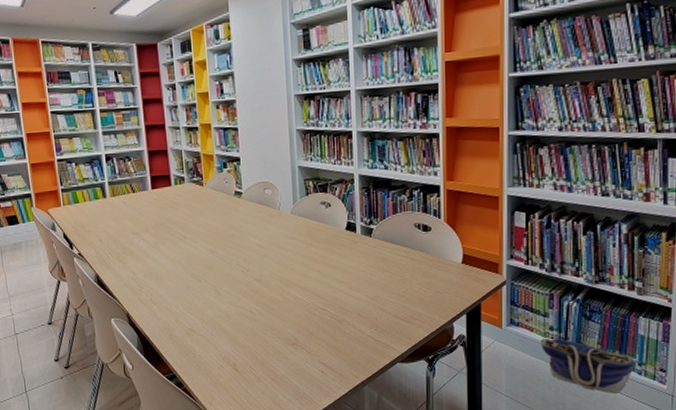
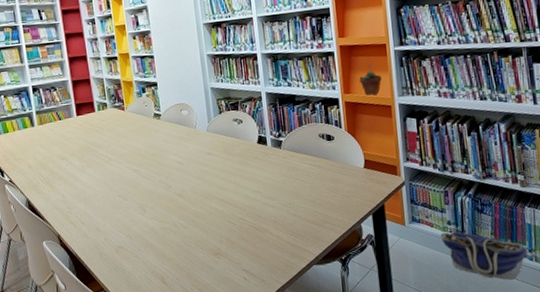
succulent plant: none [465,149,490,184] -> present [359,64,381,96]

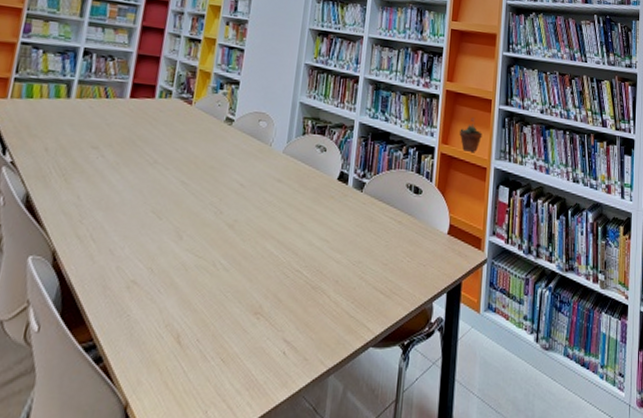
tote bag: present [440,231,526,280] -> none [514,328,598,400]

